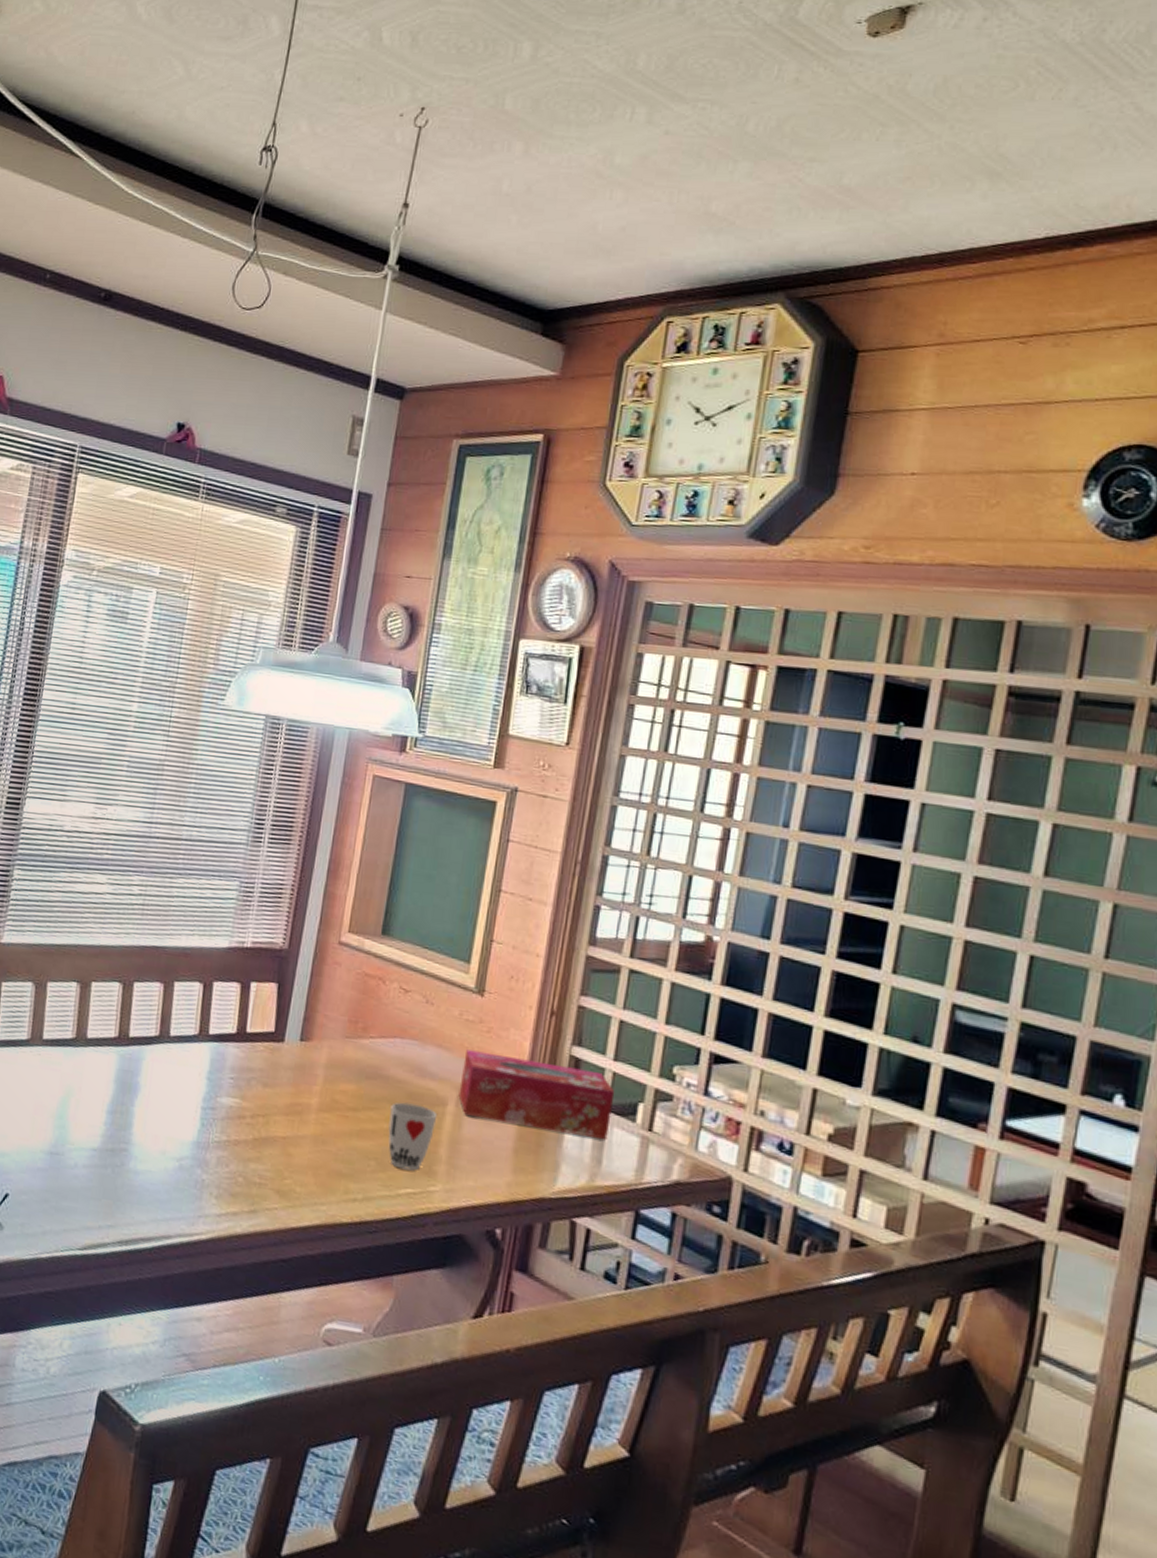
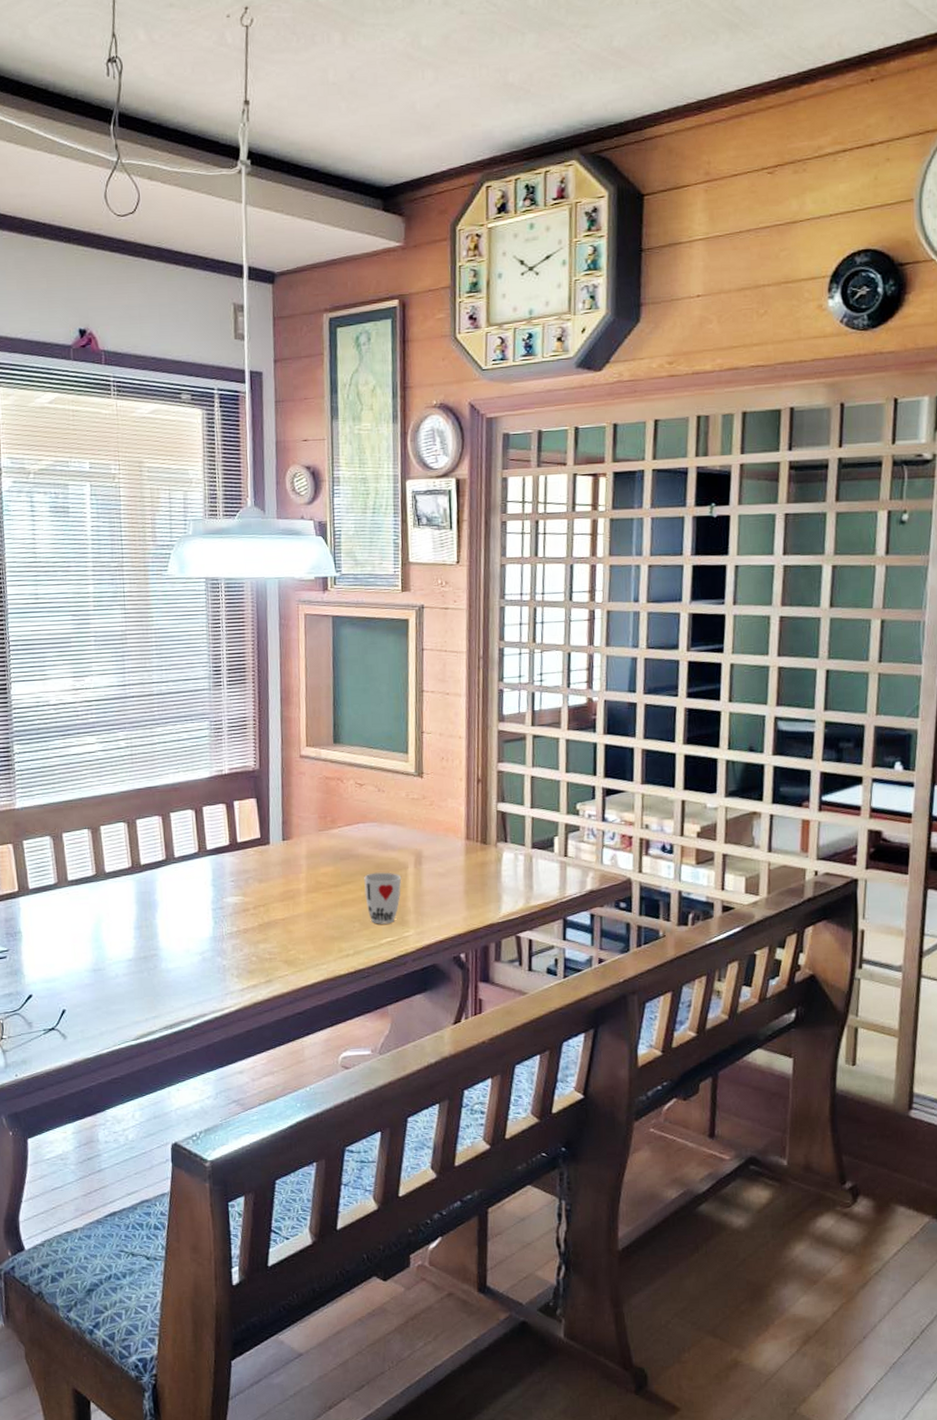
tissue box: present [458,1049,615,1141] -> none [415,819,535,873]

